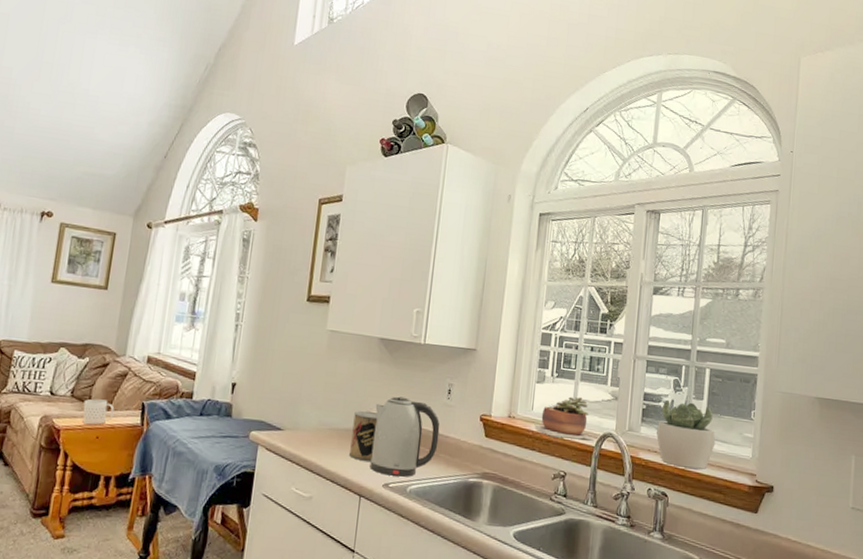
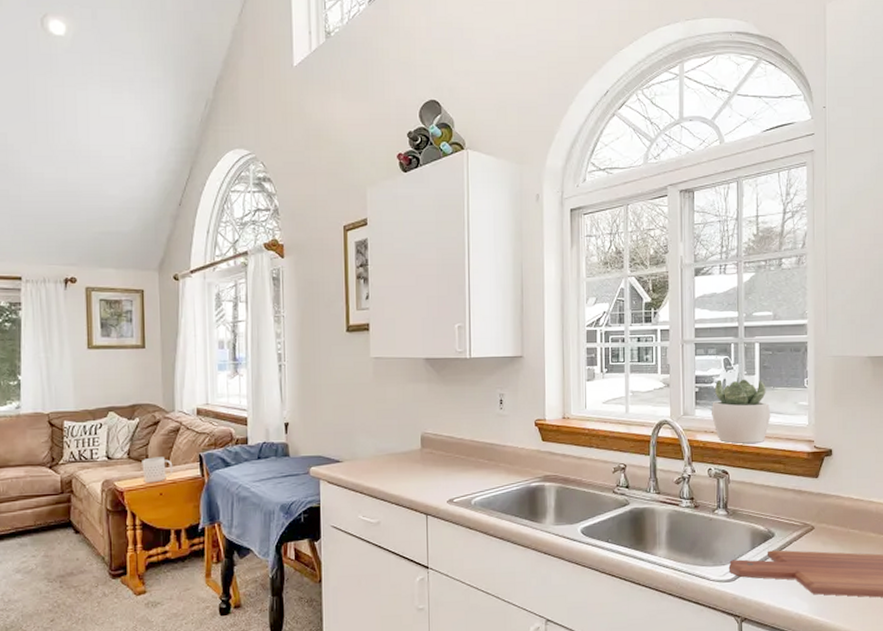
tin can: present [349,411,378,461] -> none [410,432,434,481]
kettle: present [370,396,440,477] -> none [429,413,497,491]
succulent plant: present [534,396,595,441] -> none [589,389,651,432]

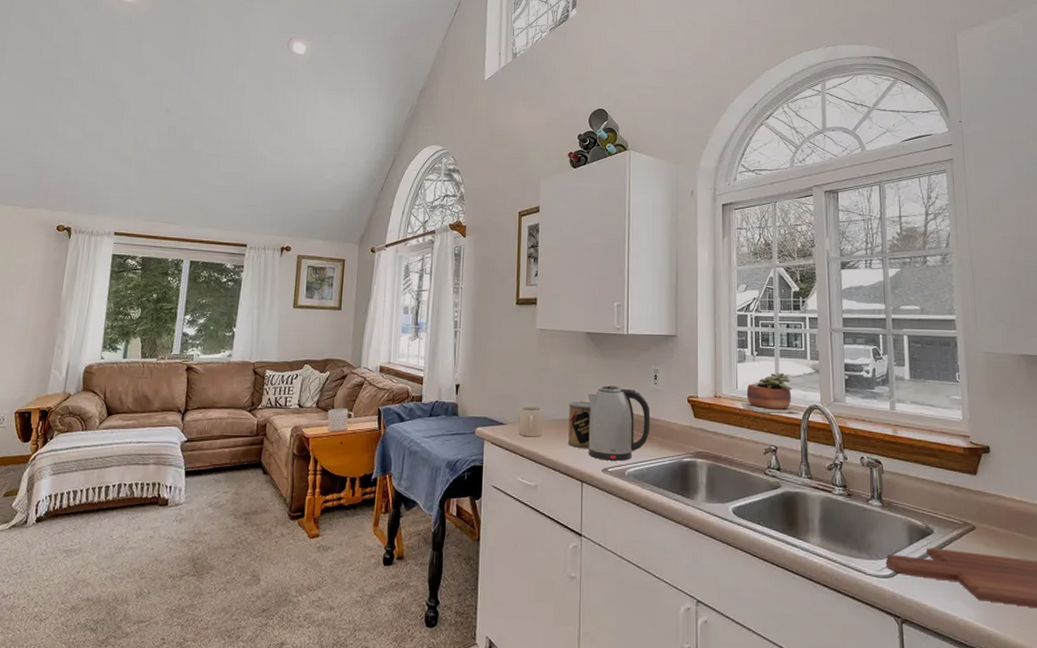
mug: none [355,441,383,473] -> present [518,406,543,437]
tin can: none [410,432,434,481] -> present [568,402,591,448]
kettle: none [429,413,497,491] -> present [588,385,650,461]
succulent plant: none [589,389,651,432] -> present [740,373,801,414]
succulent plant: present [712,379,771,444] -> none [862,368,923,435]

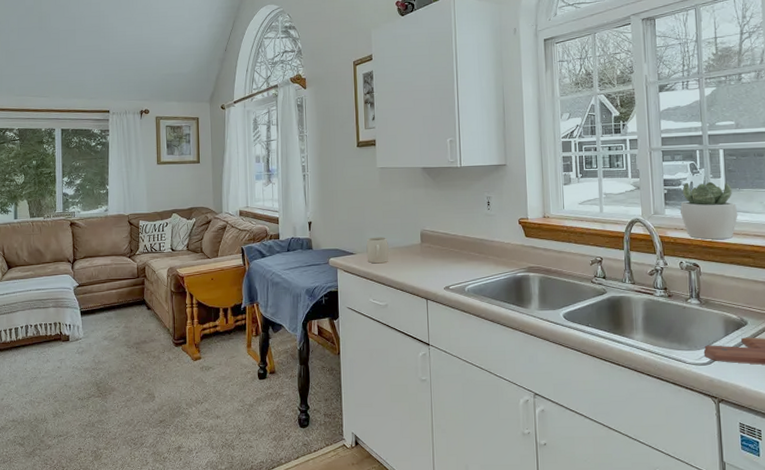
mug: present [327,408,355,432] -> none [197,249,221,270]
tin can: present [568,402,591,448] -> none [411,230,432,270]
kettle: present [588,385,650,461] -> none [427,213,486,279]
succulent plant: present [740,373,801,414] -> none [567,192,624,229]
succulent plant: none [862,368,923,435] -> present [680,181,738,240]

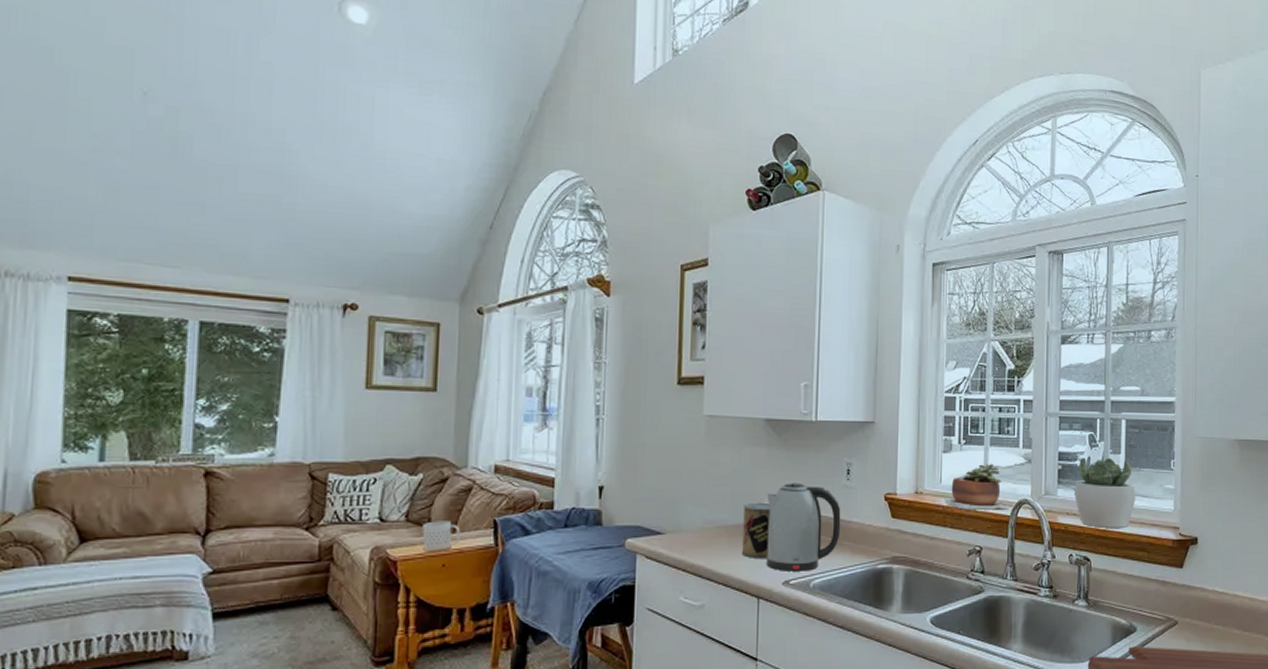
mug: none [197,249,221,270] -> present [422,521,461,552]
mug: present [366,237,389,264] -> none [680,511,711,548]
tin can: none [411,230,432,270] -> present [742,503,771,558]
kettle: none [427,213,486,279] -> present [766,483,841,571]
succulent plant: none [567,192,624,229] -> present [944,464,1010,510]

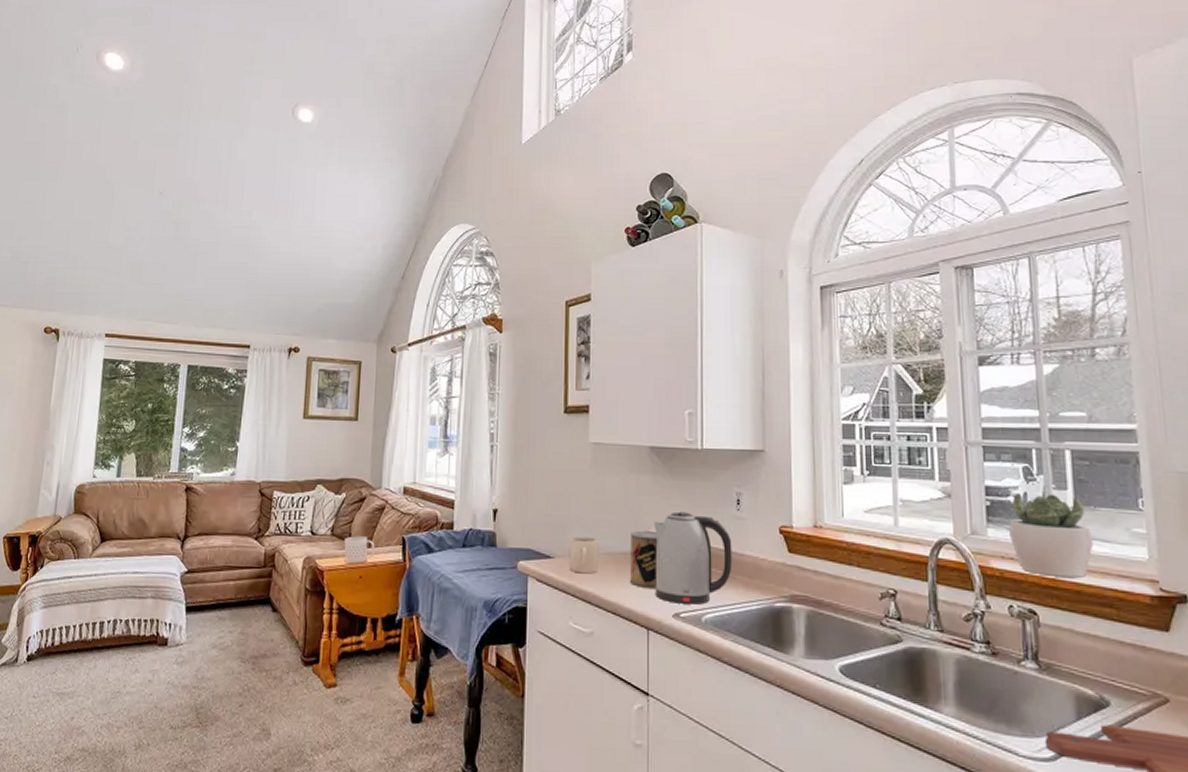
mug: none [680,511,711,548] -> present [568,536,599,574]
succulent plant: present [944,464,1010,510] -> none [848,497,928,550]

